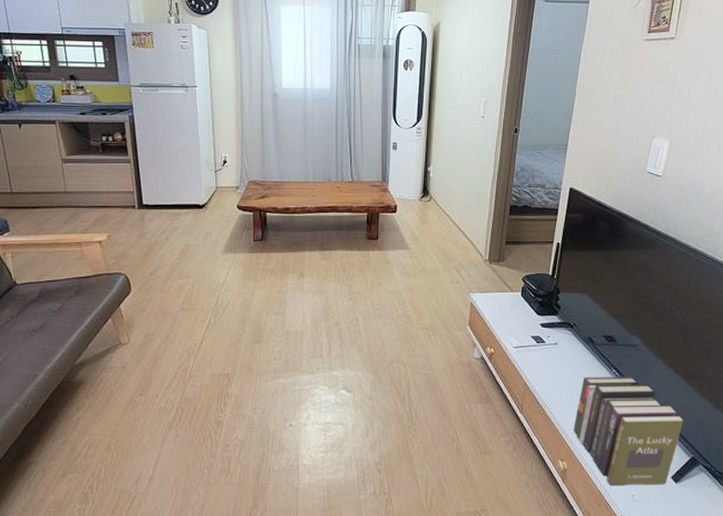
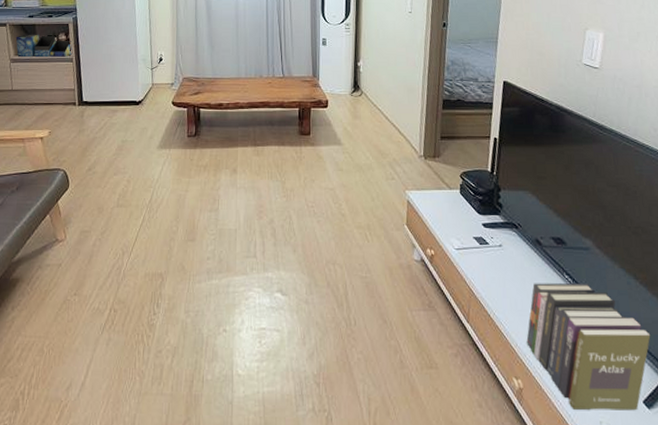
storage box: none [66,132,130,159] -> present [15,34,72,58]

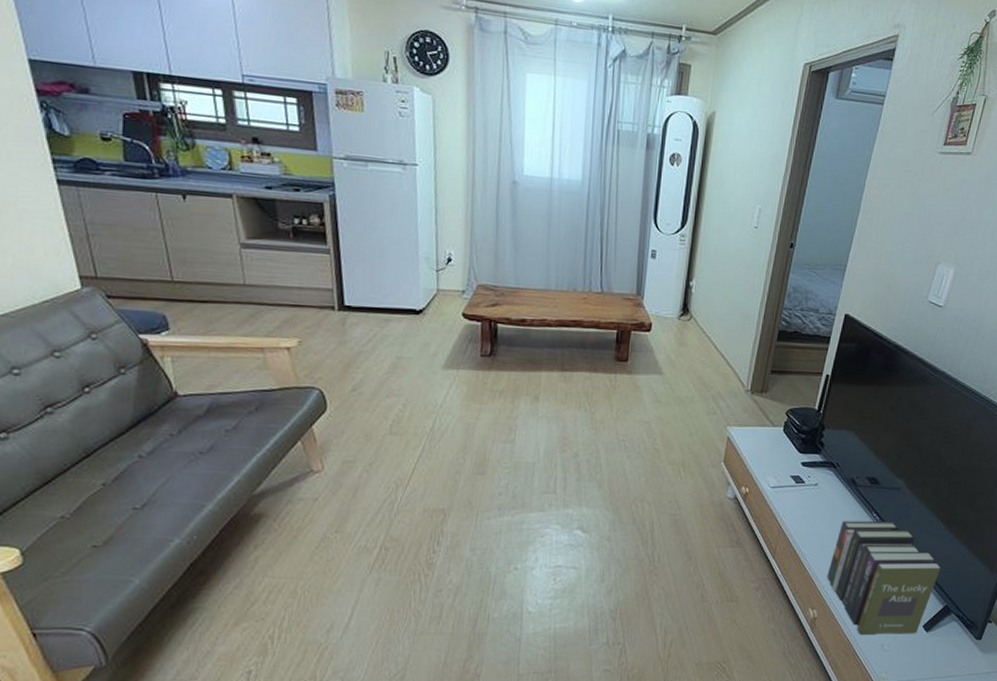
storage box: present [15,34,72,58] -> none [247,211,329,247]

